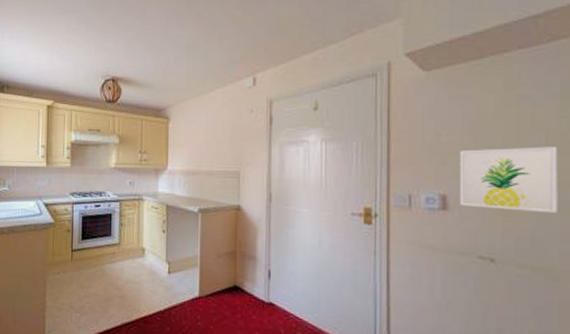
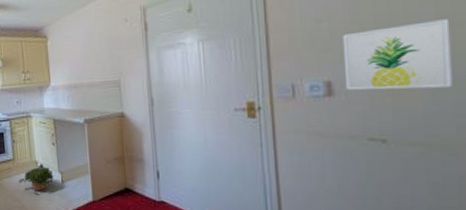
potted plant: none [122,251,163,284] -> present [18,163,57,194]

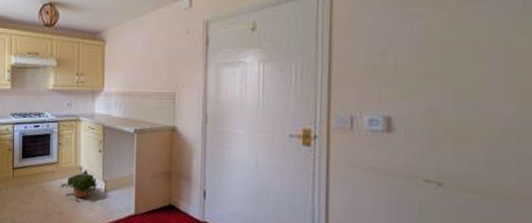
wall art: present [342,19,452,91] -> none [405,66,518,135]

